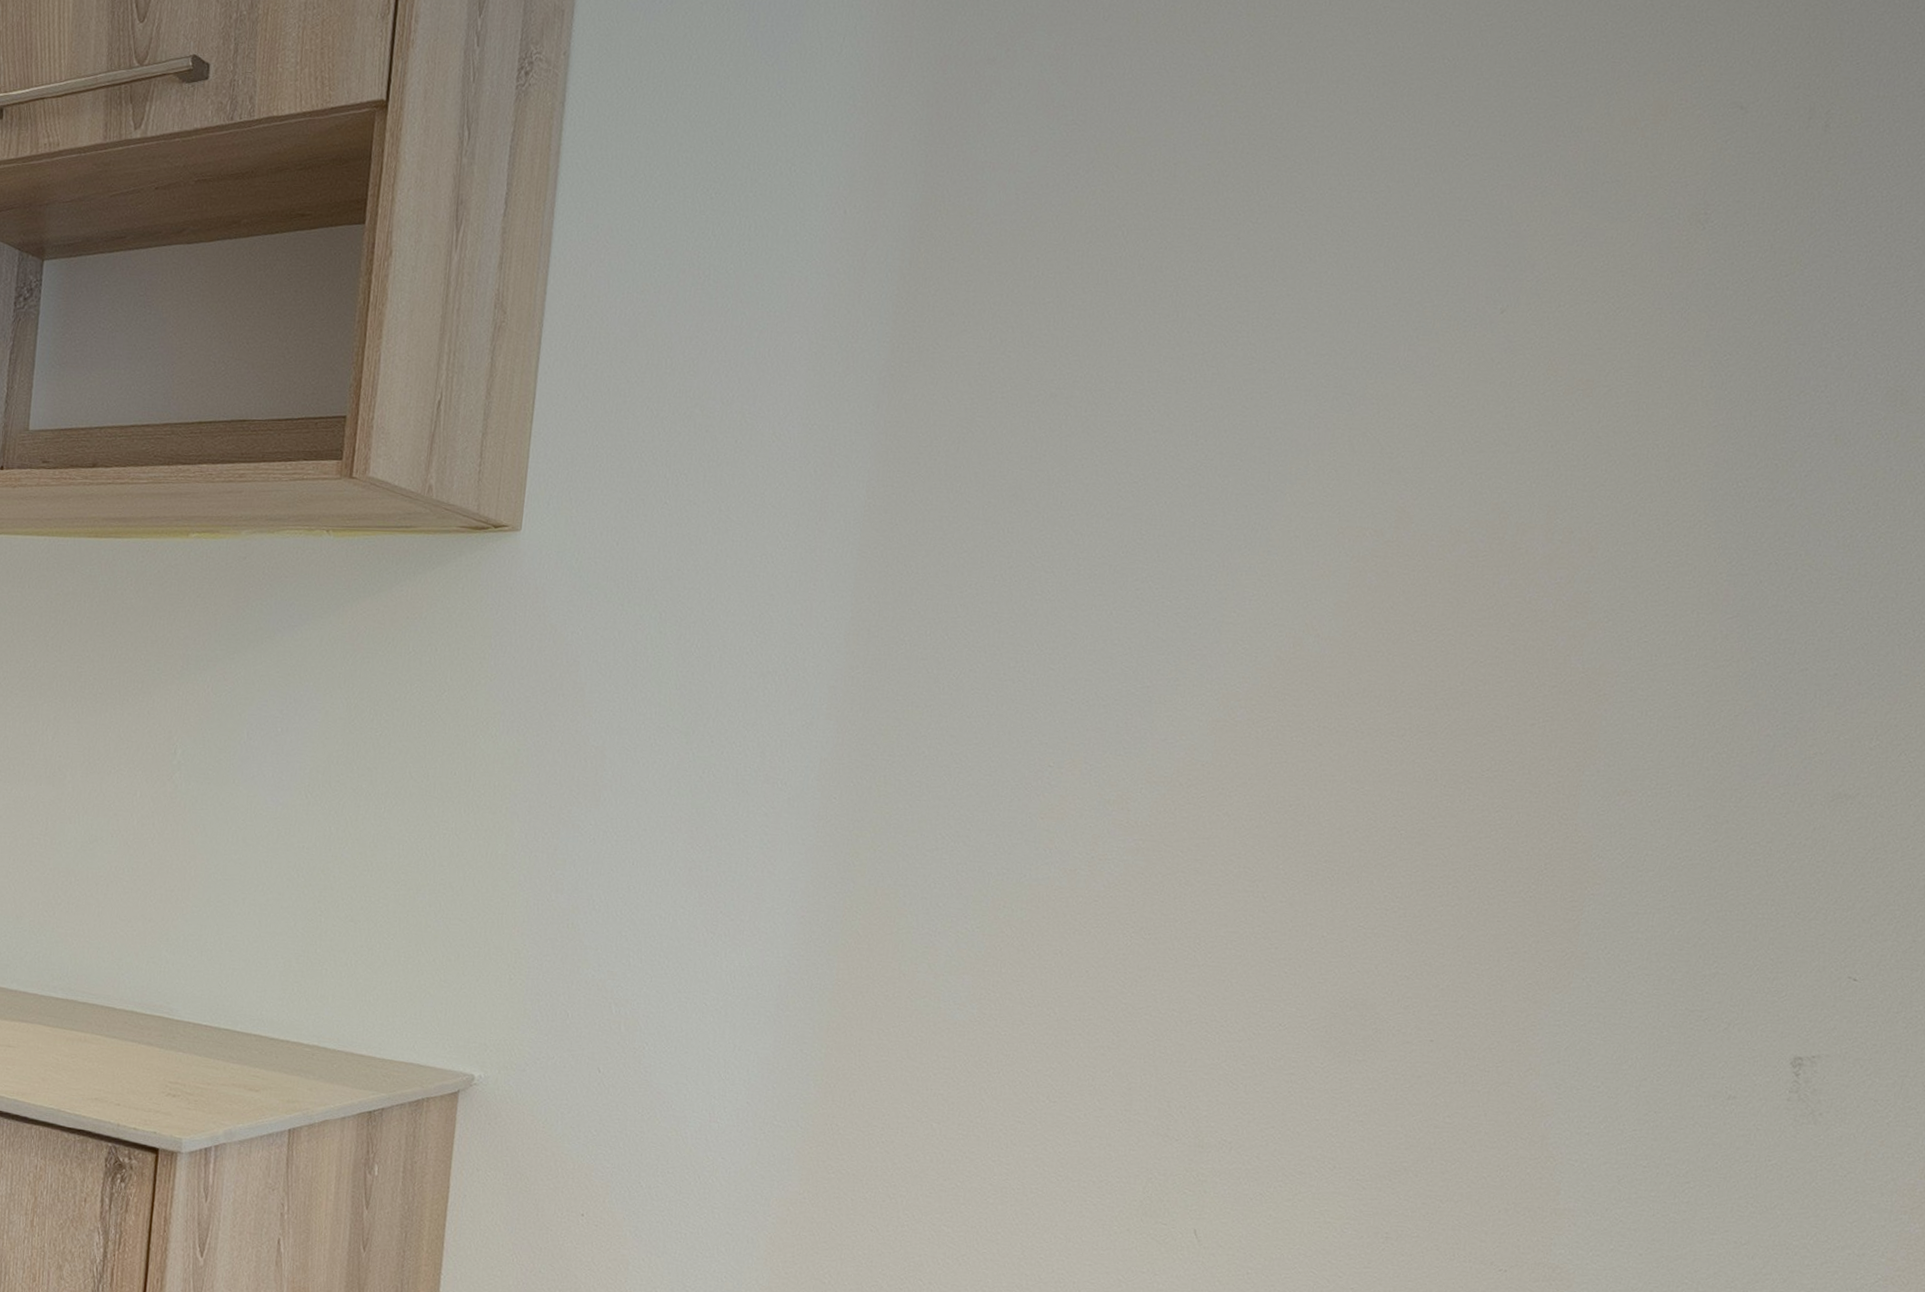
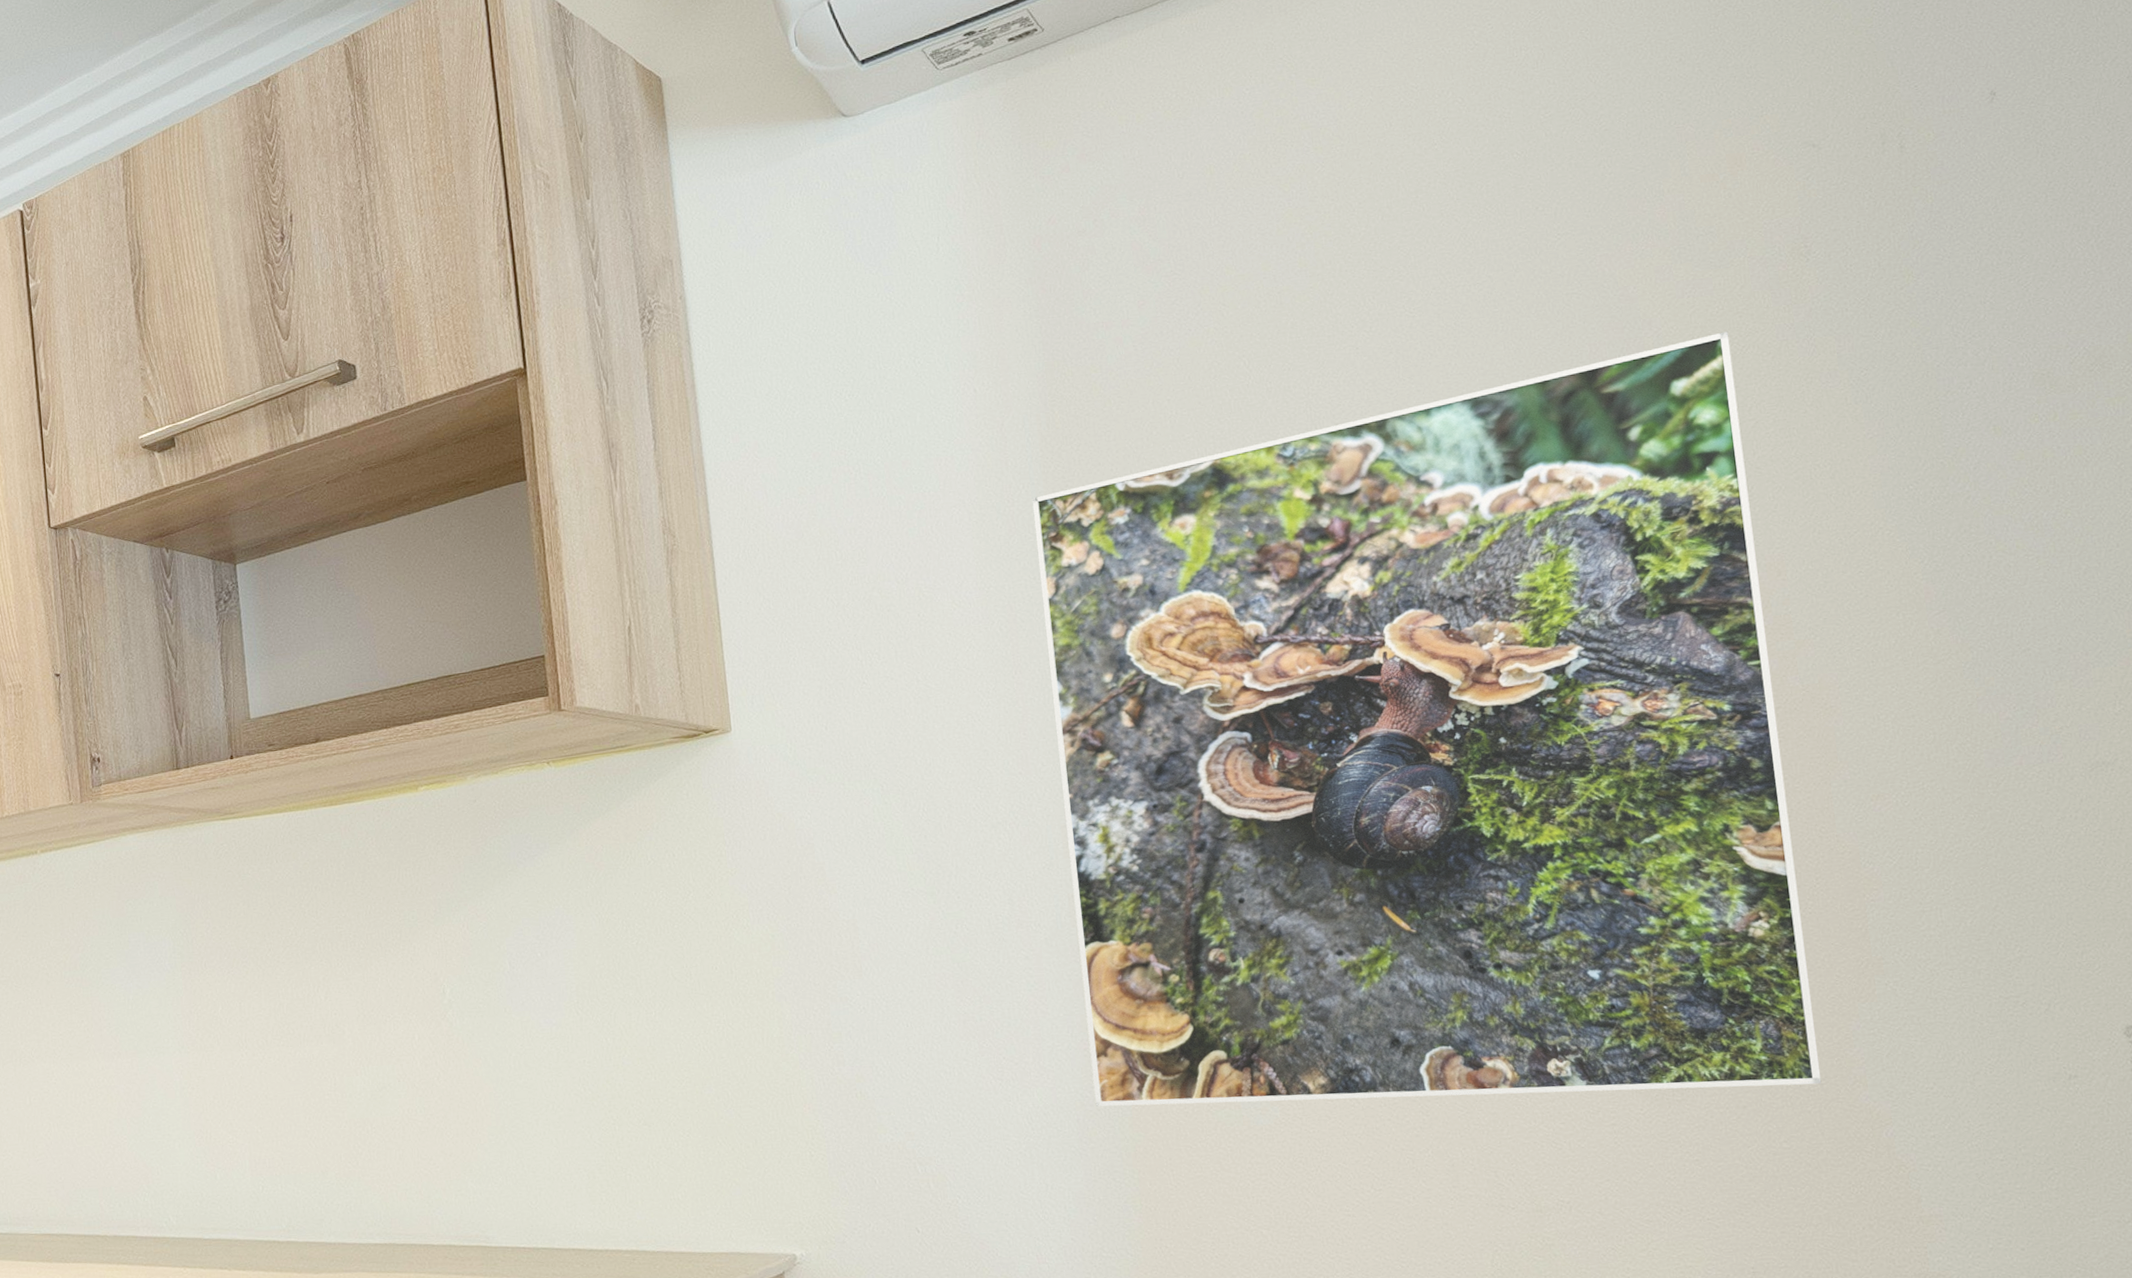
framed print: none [800,288,1607,1066] -> present [1032,331,1822,1107]

